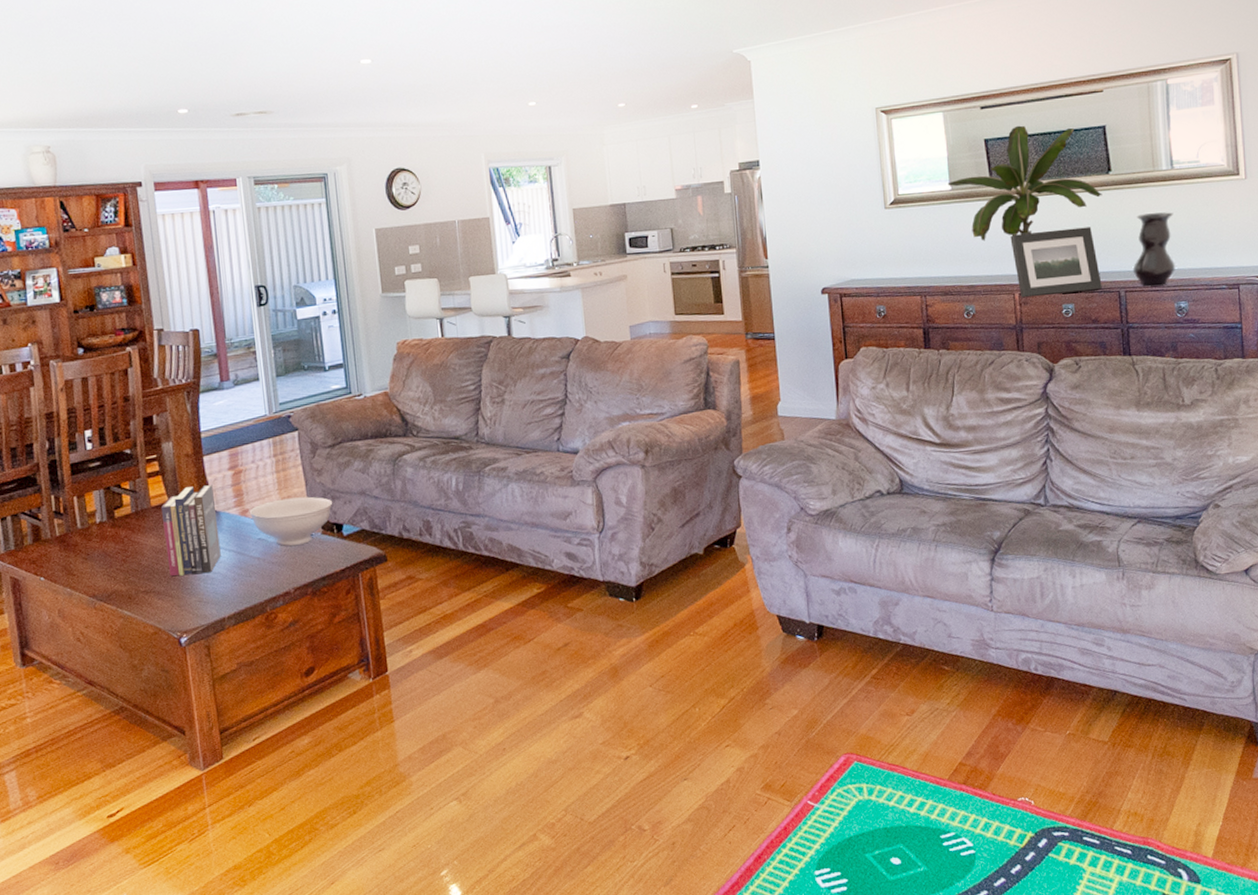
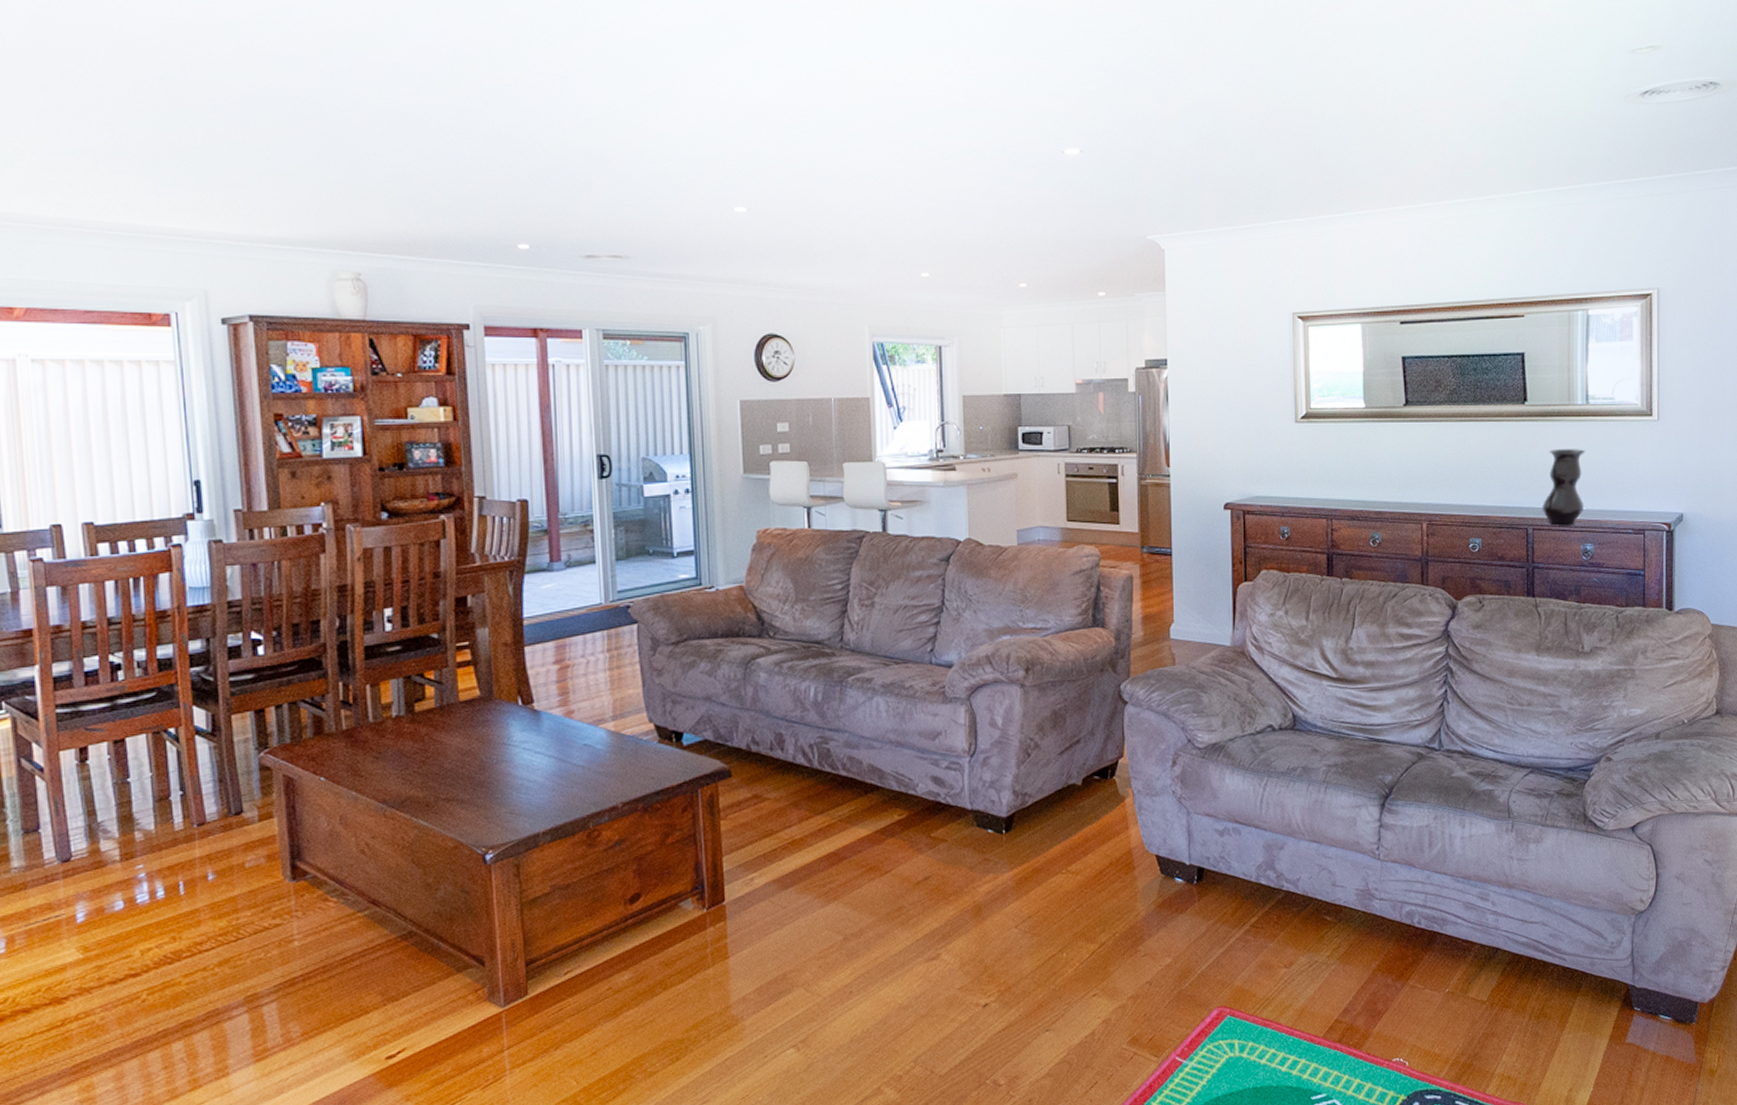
books: present [162,484,221,576] -> none [472,678,539,783]
decorative bowl: present [250,496,333,547] -> none [576,699,673,755]
plant: present [947,125,1102,241] -> none [1362,345,1517,465]
picture frame: present [1010,227,1102,298] -> none [1422,458,1510,529]

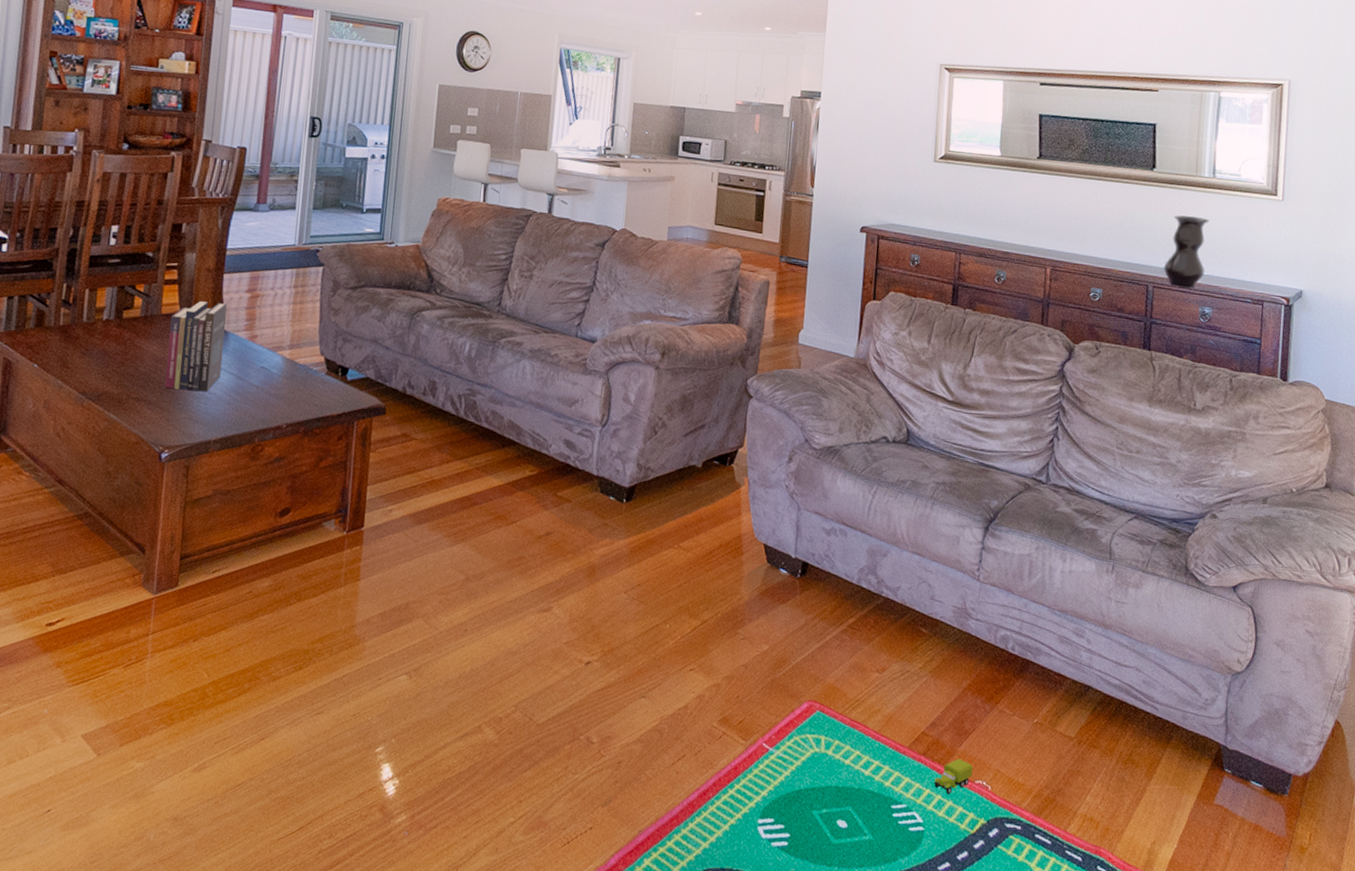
books: none [472,678,539,783] -> present [165,301,227,392]
toy truck: none [1351,1040,1389,1076] -> present [933,758,973,794]

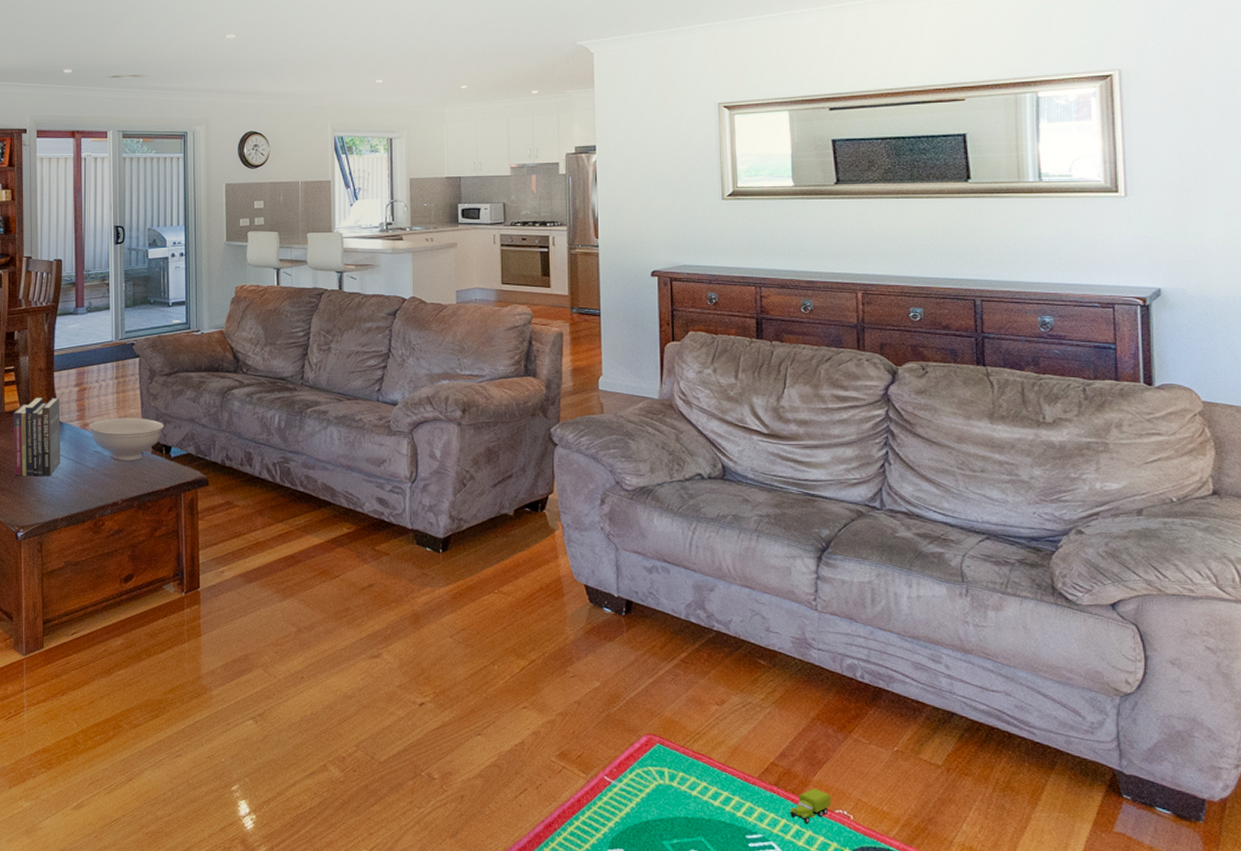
decorative bowl: none [258,331,344,382] -> present [90,417,164,462]
vase: present [1163,215,1210,287] -> none [991,224,1041,297]

